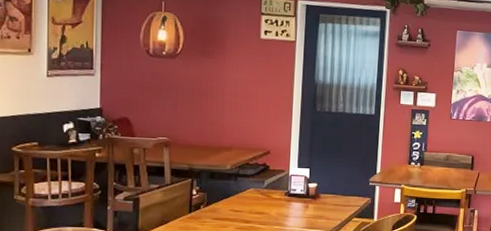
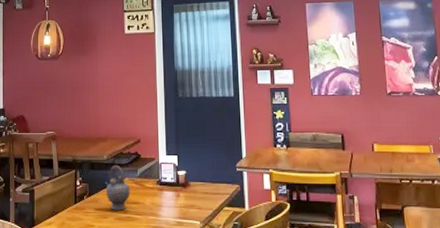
teapot: none [225,175,255,220] -> present [104,165,130,210]

